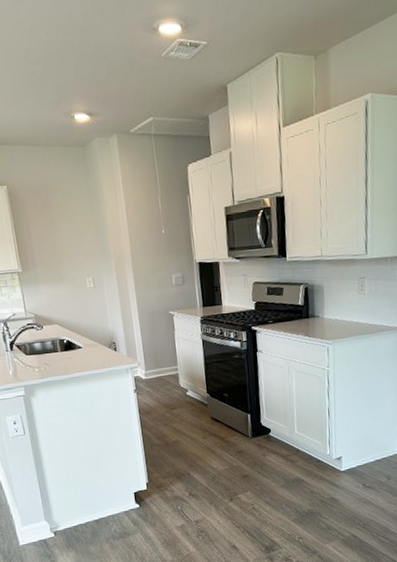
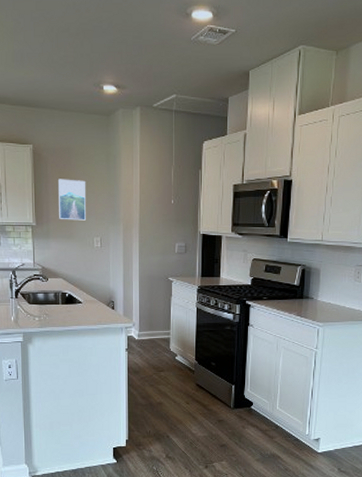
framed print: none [39,218,74,263] -> present [58,179,86,221]

